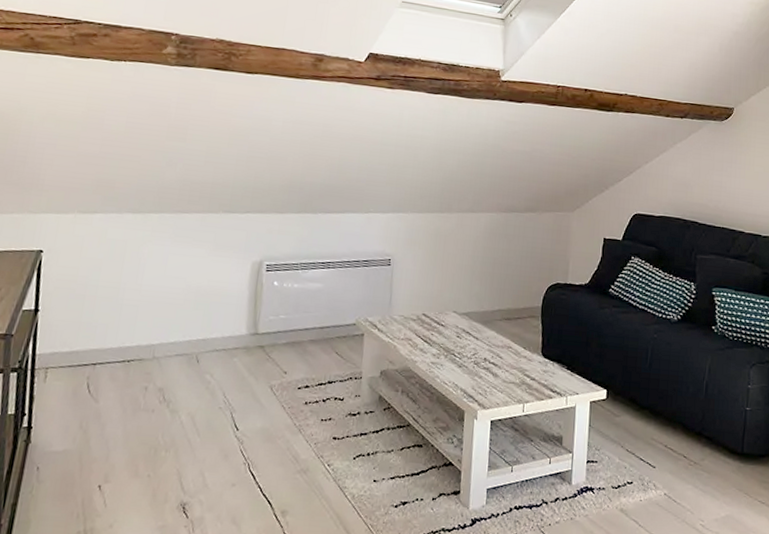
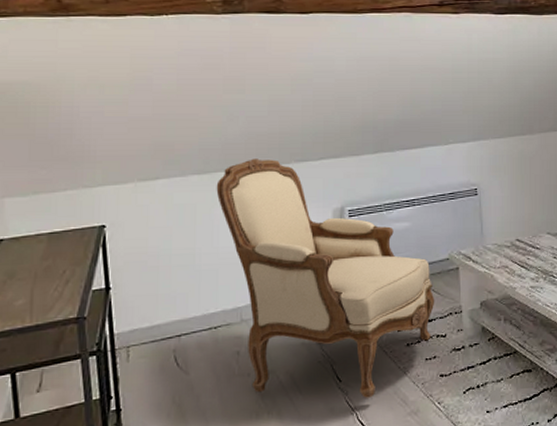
armchair: none [147,204,338,450] -> present [216,158,435,398]

